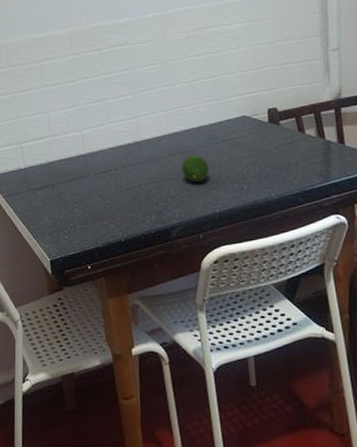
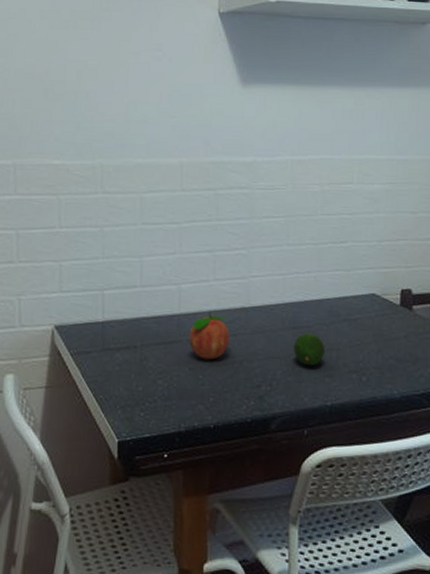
fruit: none [94,149,128,188] -> present [189,311,230,360]

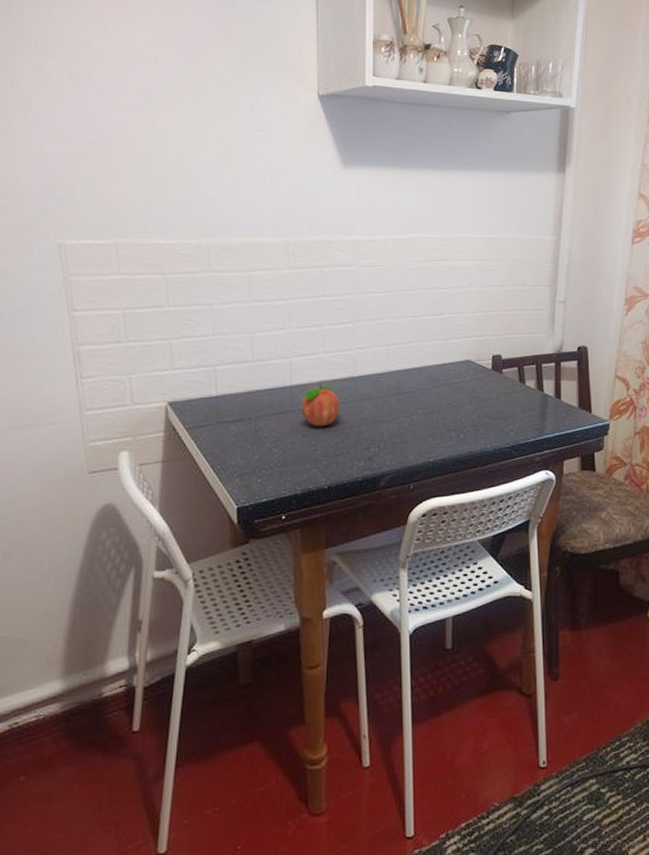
fruit: present [293,333,325,366] -> none [398,398,426,428]

